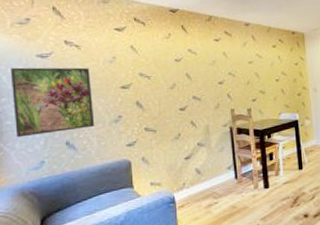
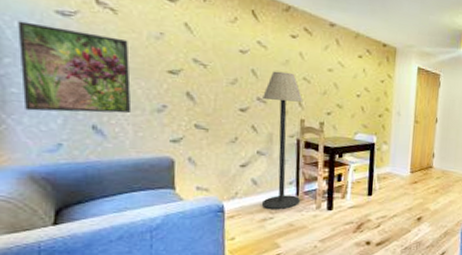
floor lamp: none [197,70,239,195] -> present [261,71,303,210]

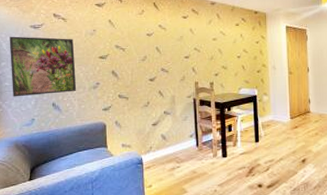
floor lamp: present [261,71,303,210] -> none [165,46,200,160]

